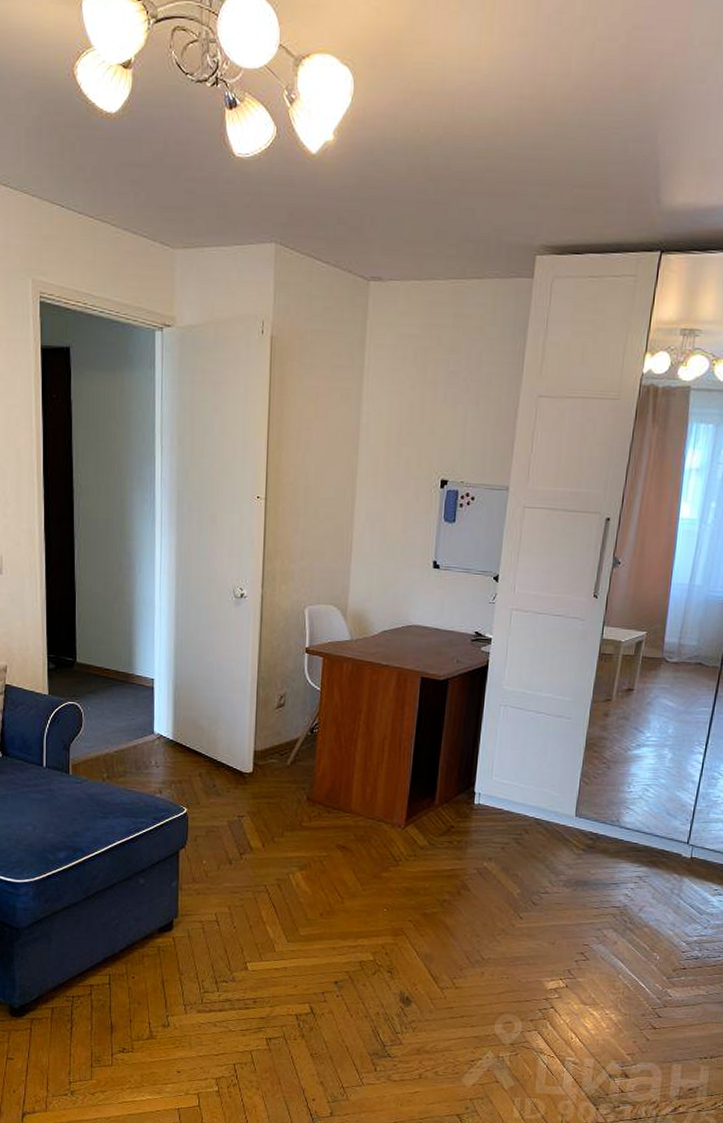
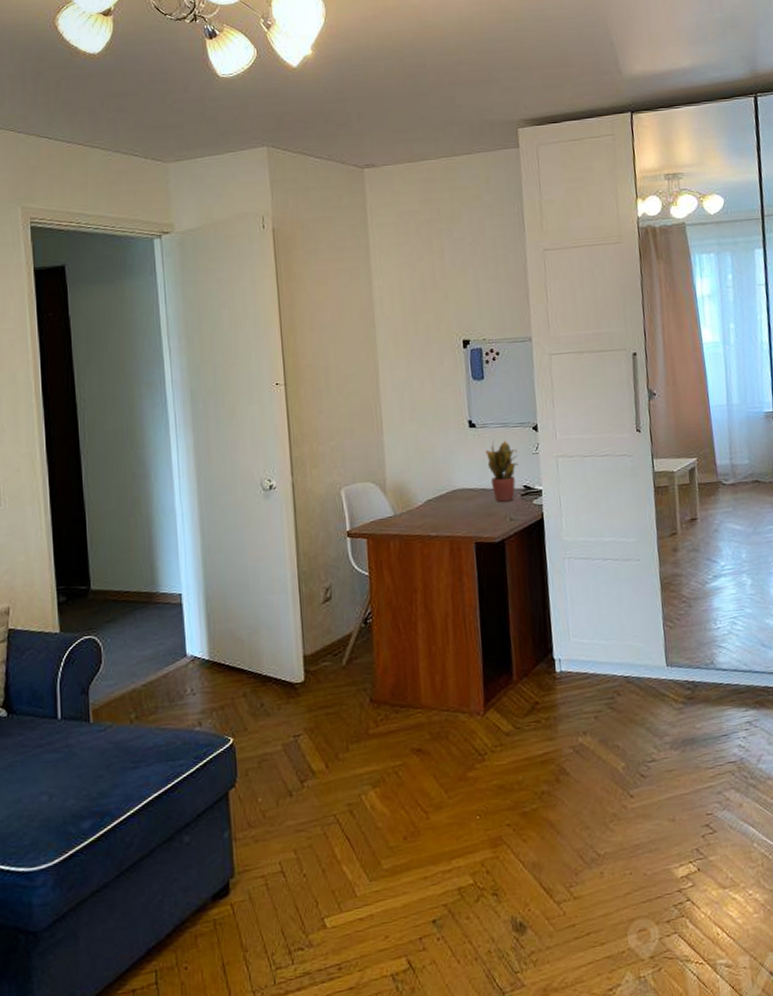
potted plant: none [444,584,475,644] -> present [486,440,519,502]

